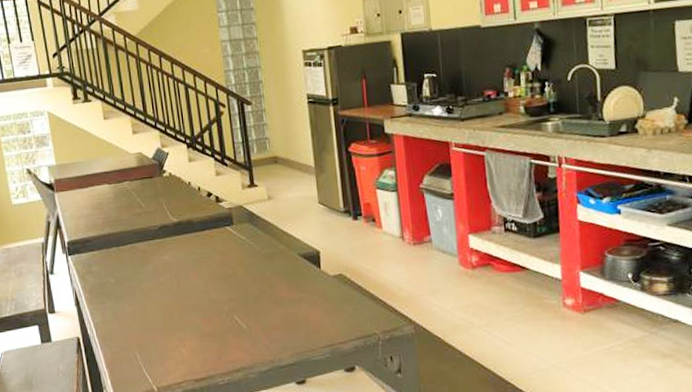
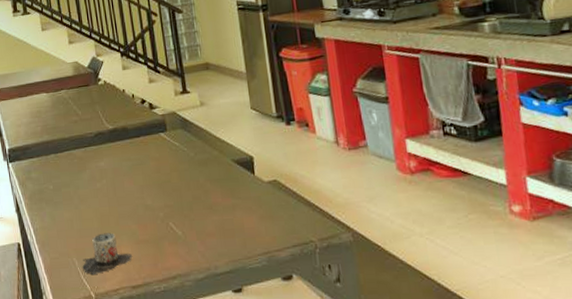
mug: none [144,326,197,368] -> present [82,233,133,274]

